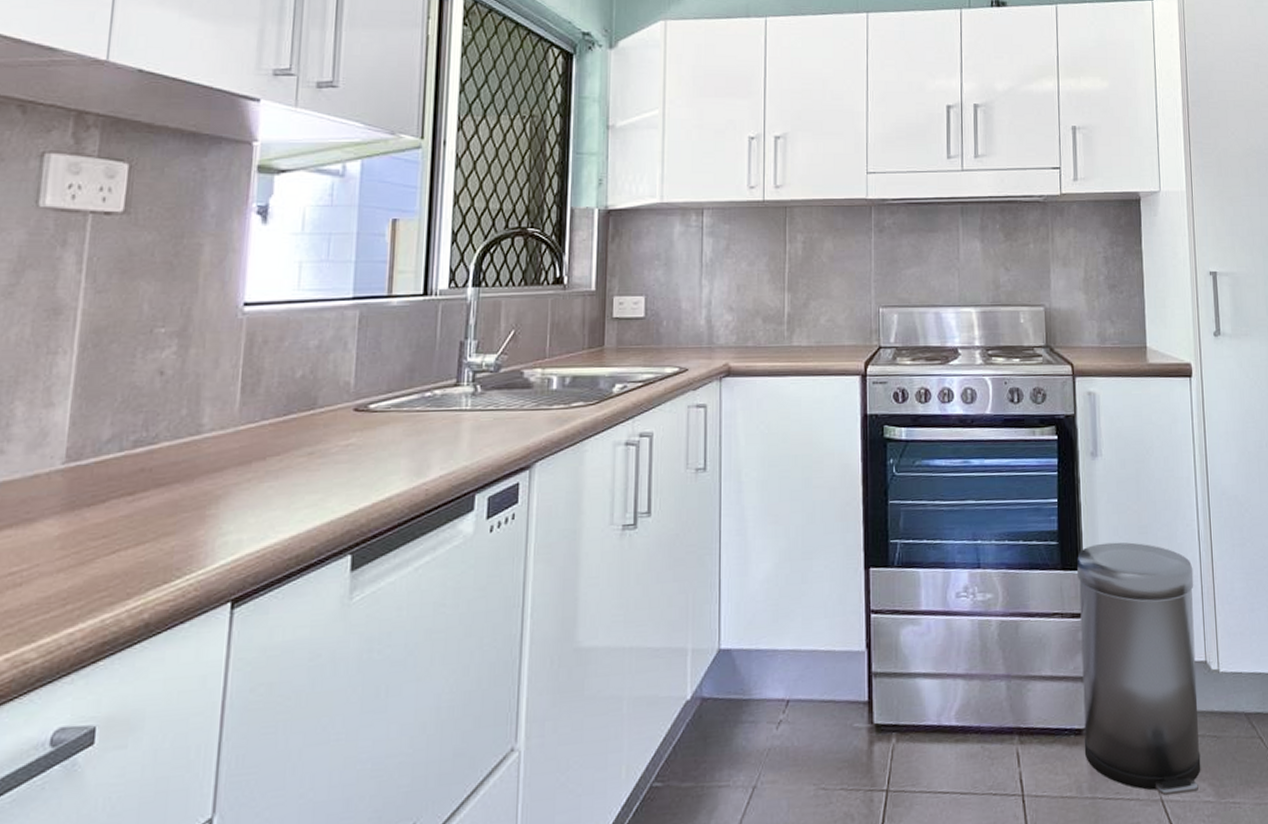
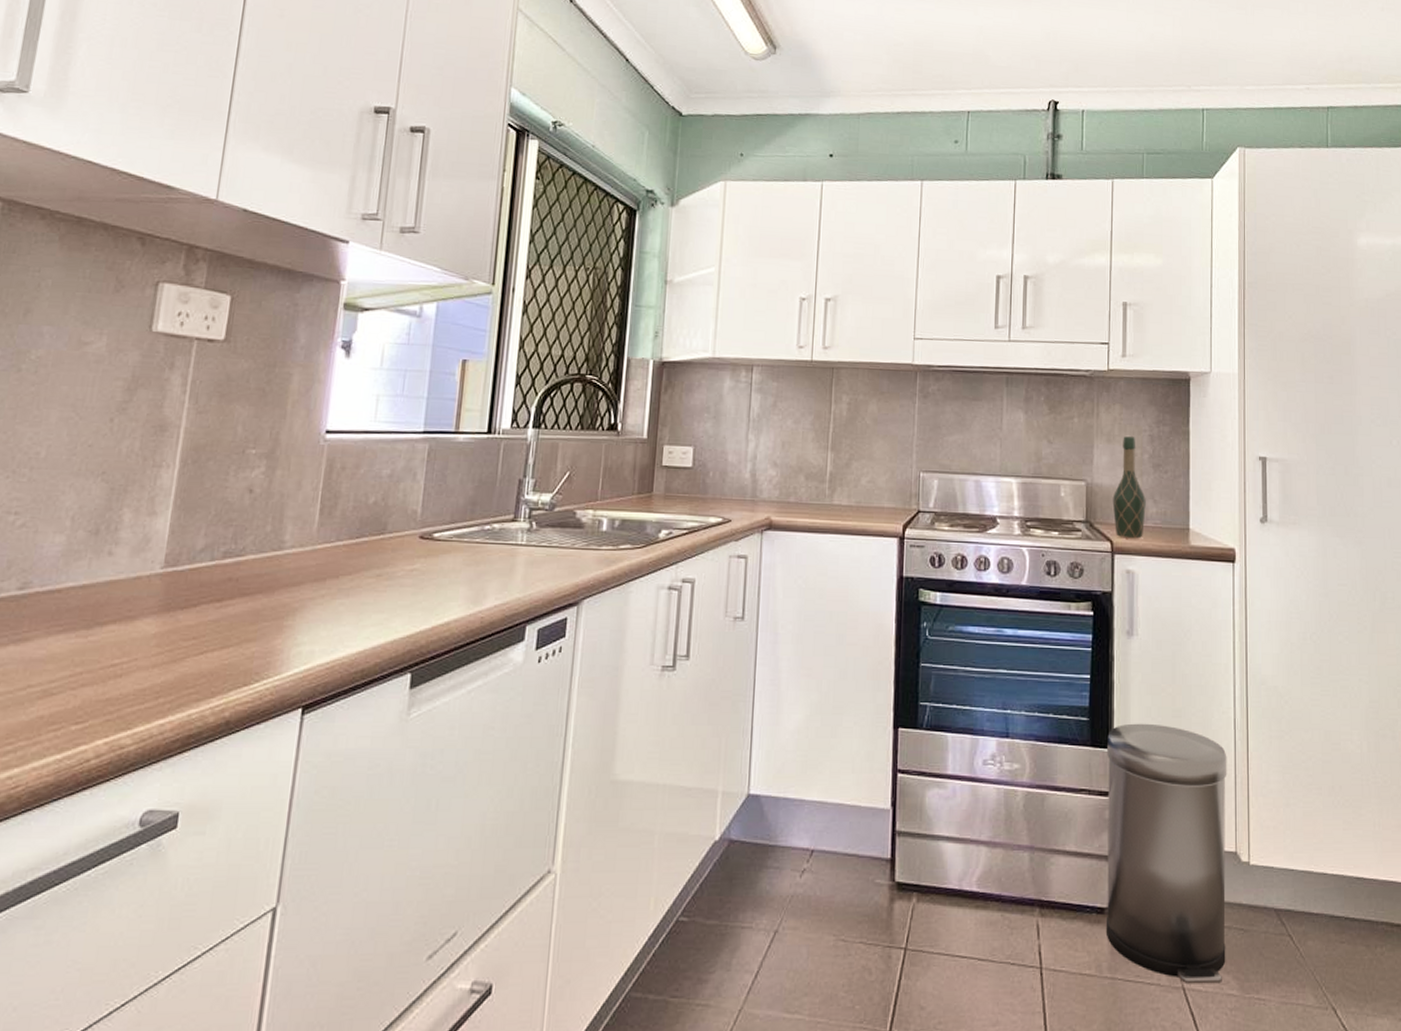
wine bottle: none [1071,259,1104,361] -> present [1112,436,1146,539]

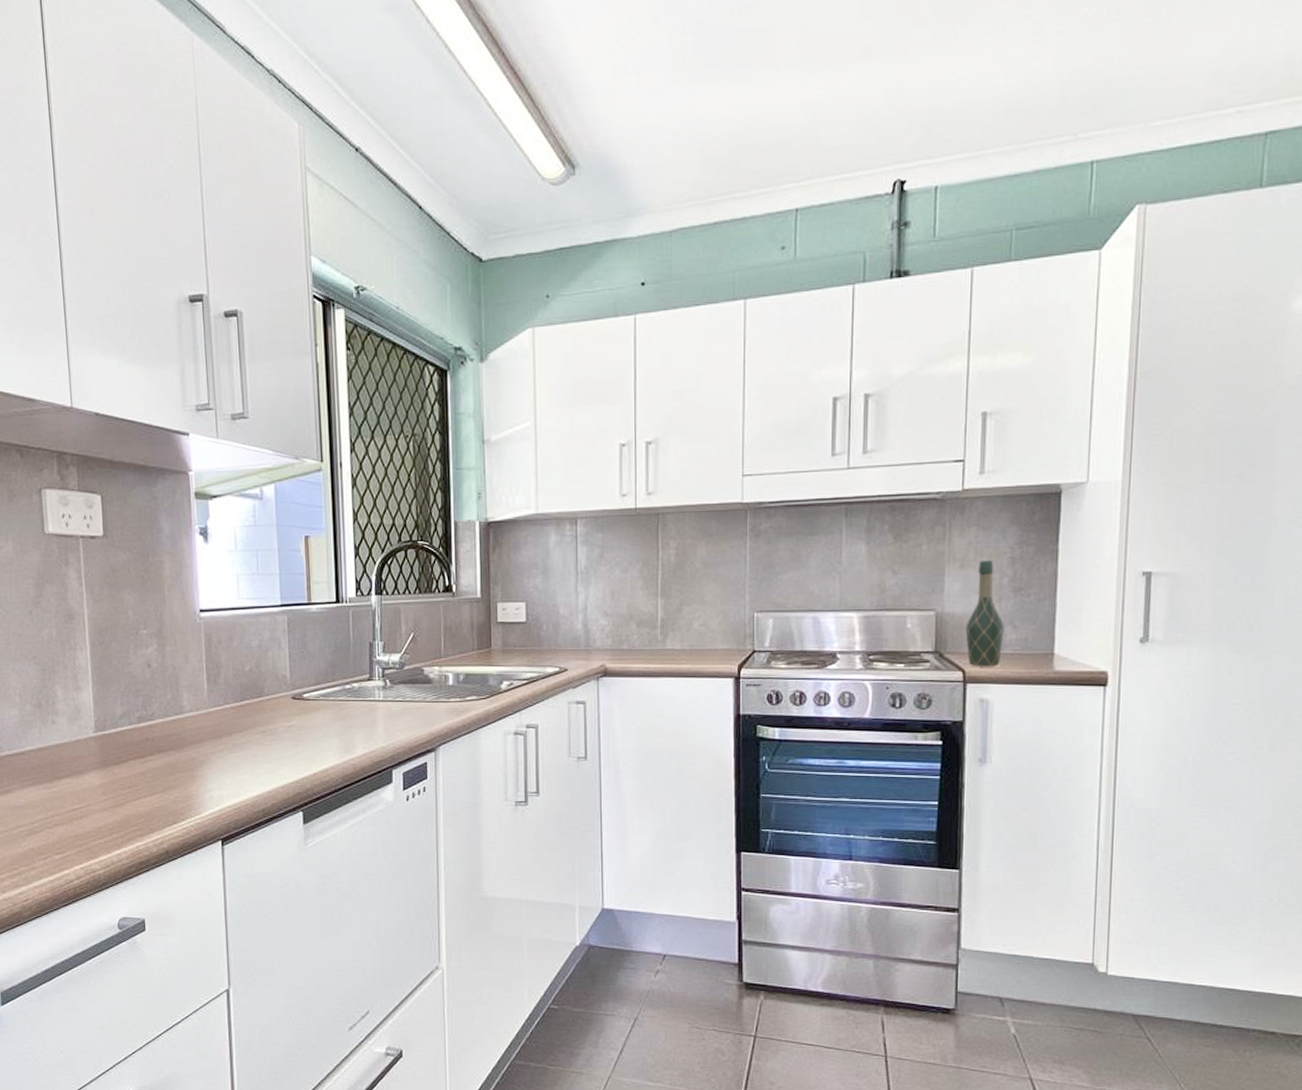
pedal bin: present [1105,723,1227,985] -> none [951,846,1088,1076]

